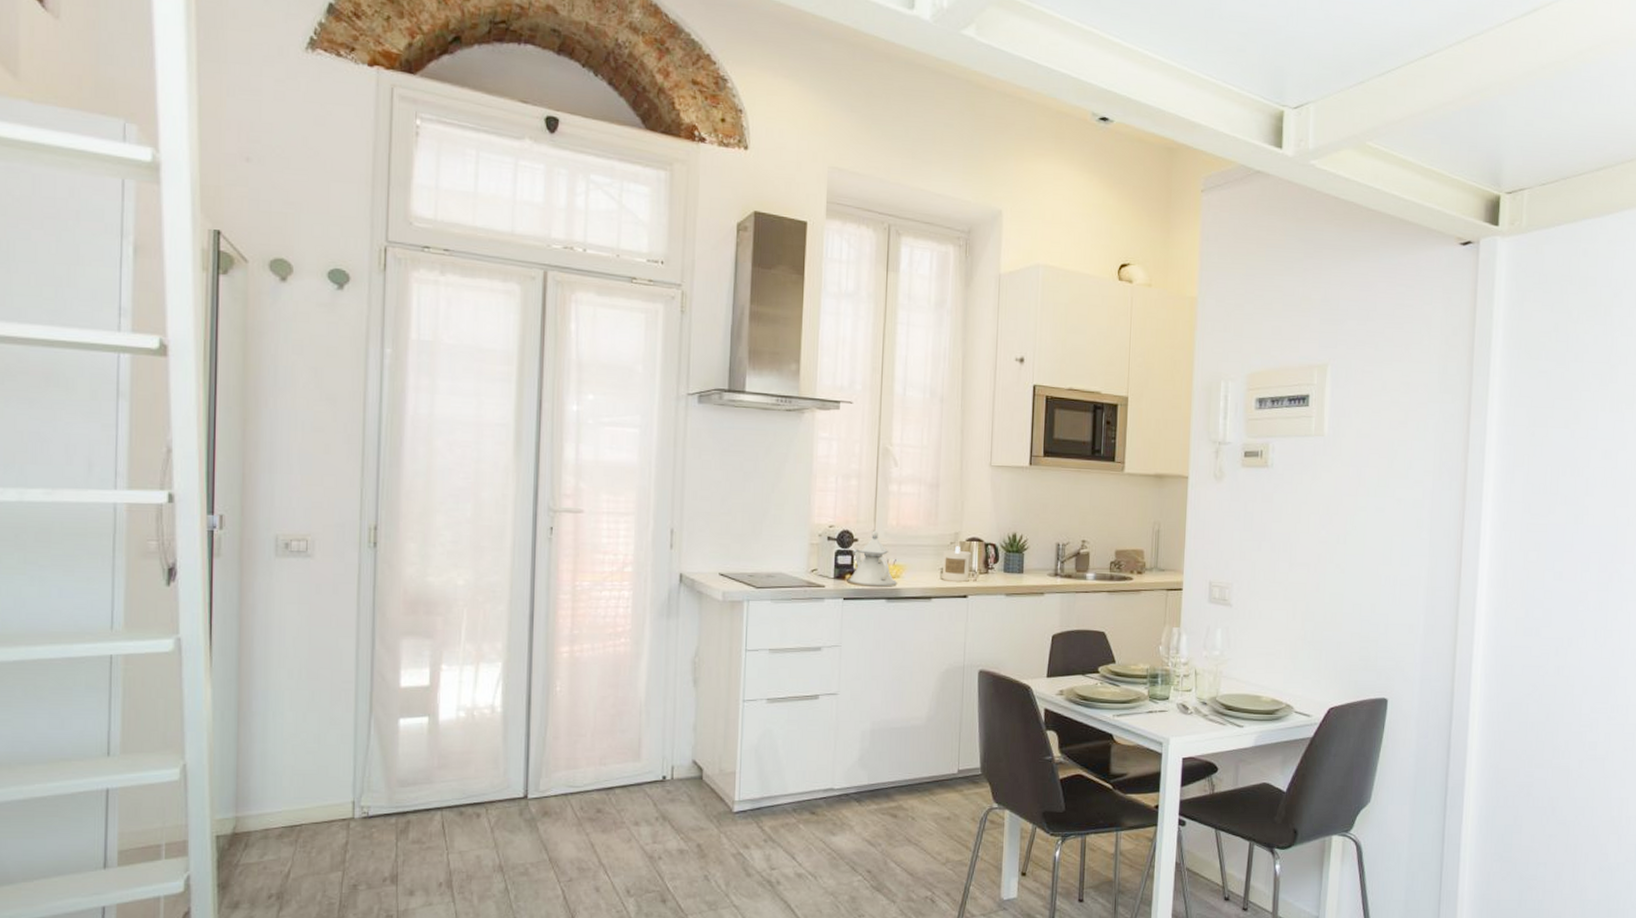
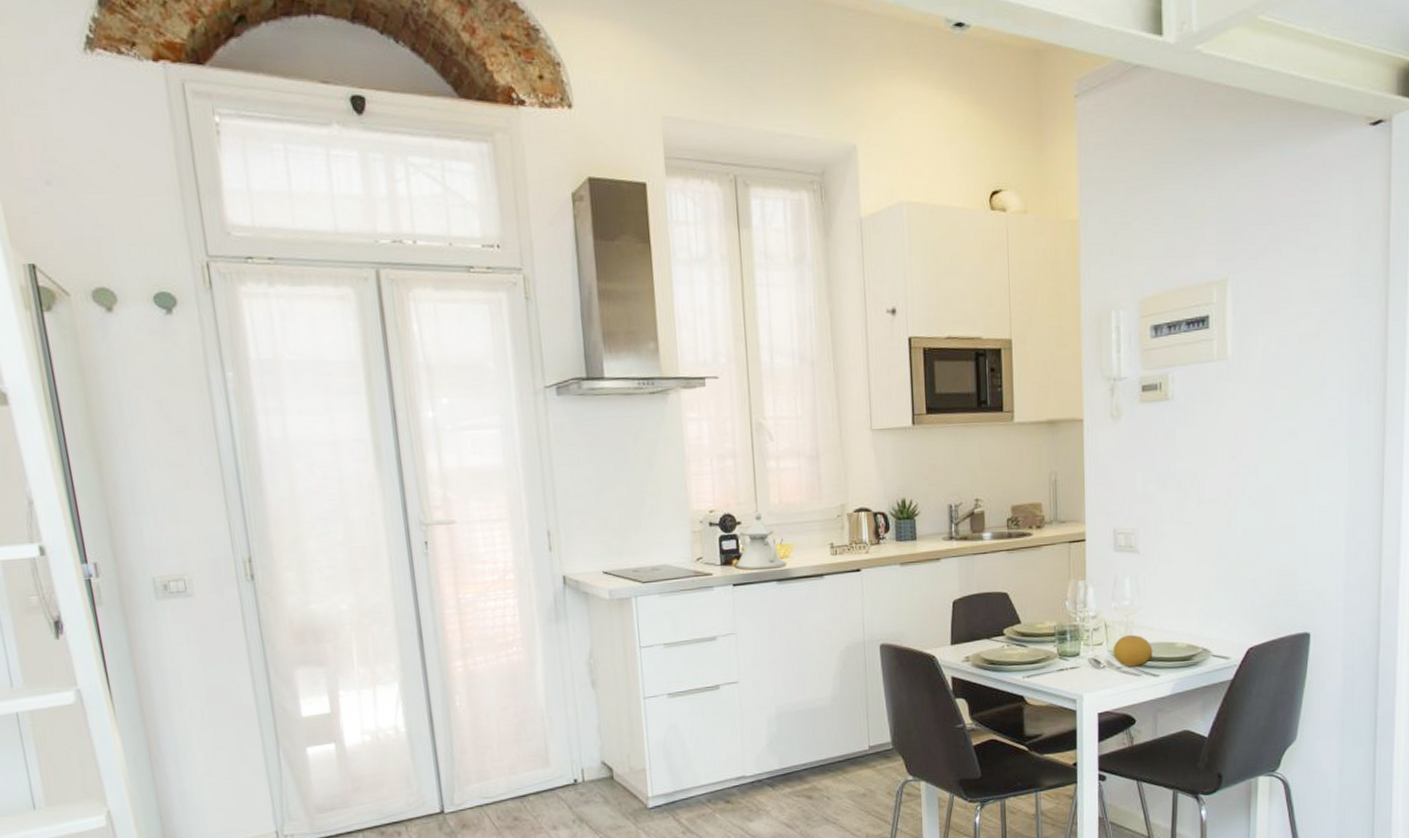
candle: present [941,546,971,582] -> none [830,518,861,556]
fruit: none [1201,685,1239,715] -> present [1113,635,1153,667]

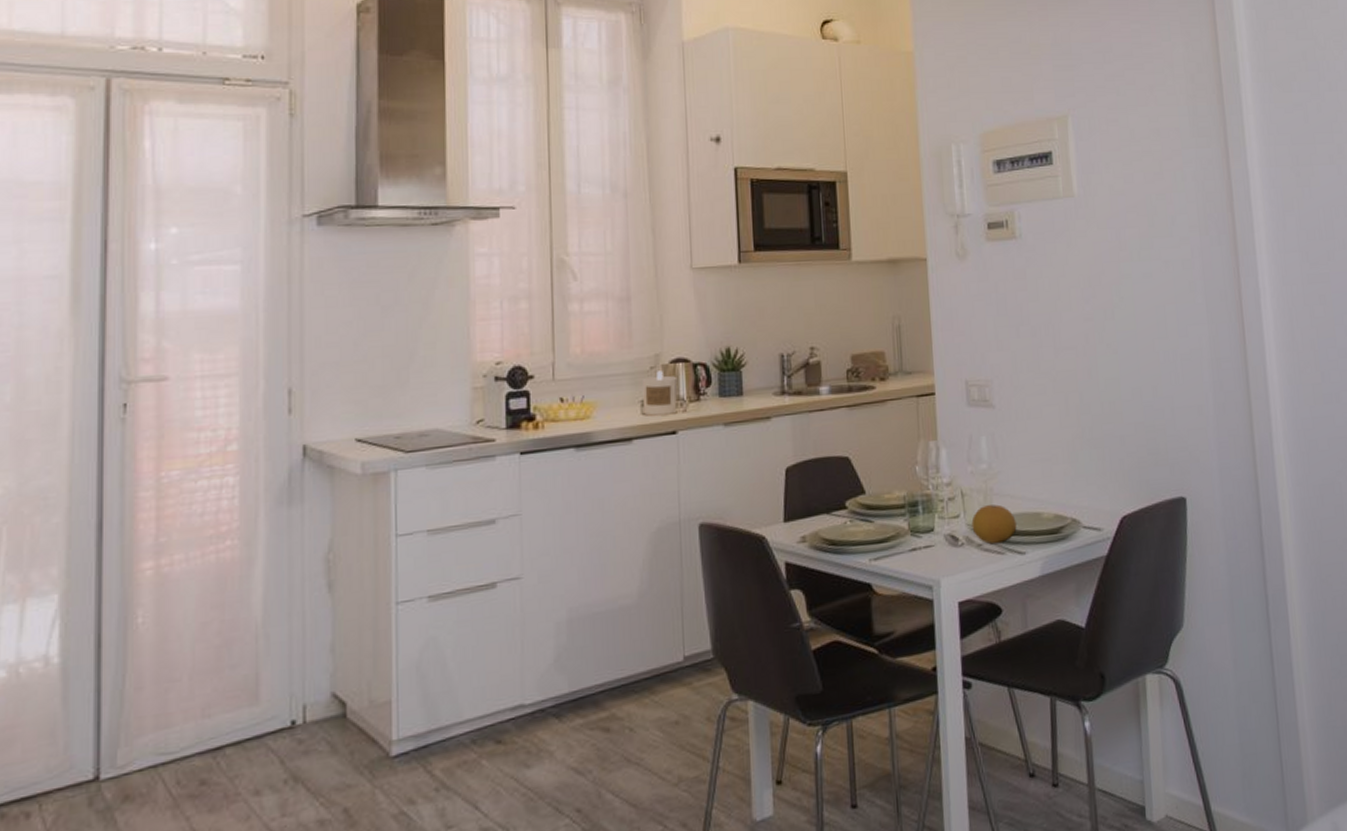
teapot: present [734,511,786,571] -> none [523,362,587,436]
candle: none [830,518,861,556] -> present [642,371,678,416]

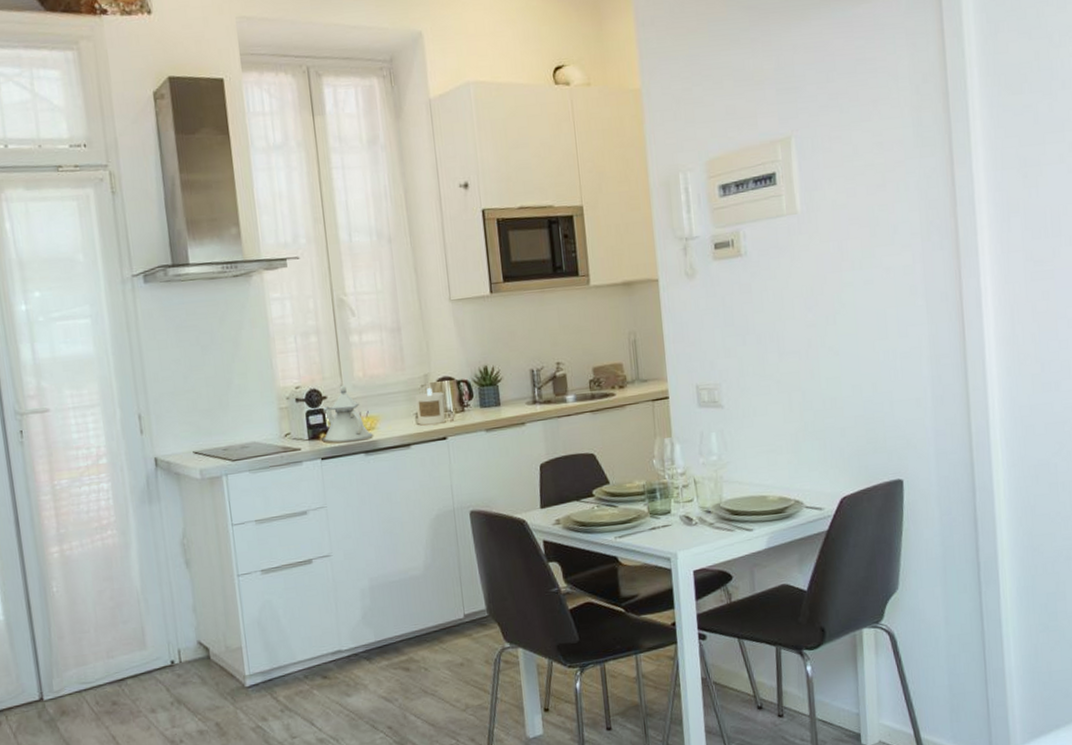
teapot: none [523,362,587,436] -> present [321,385,373,444]
fruit: present [971,504,1017,544] -> none [704,490,745,523]

